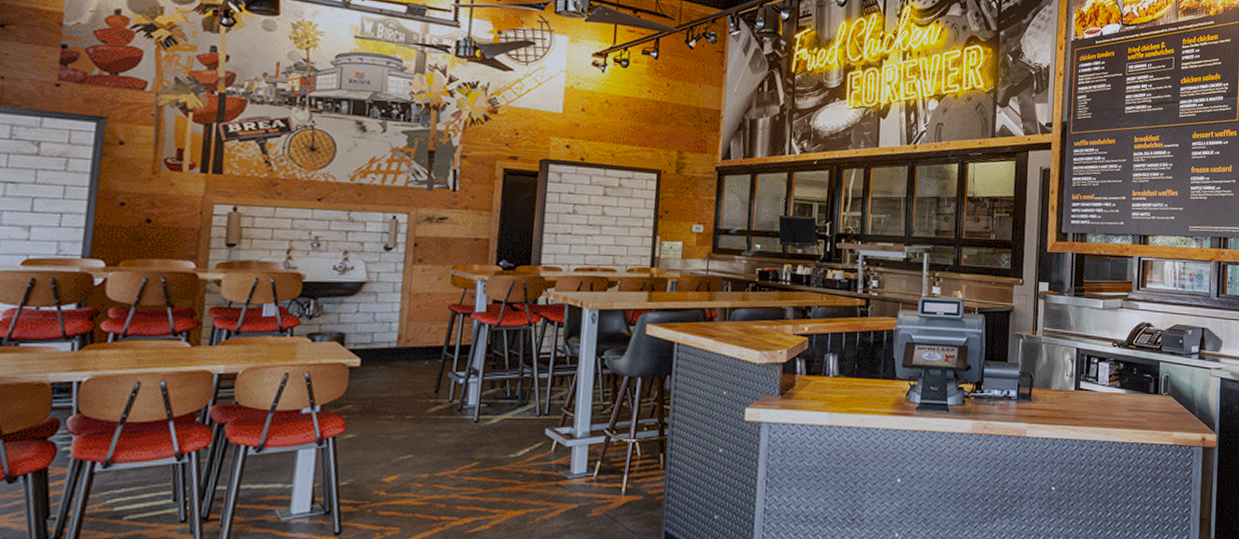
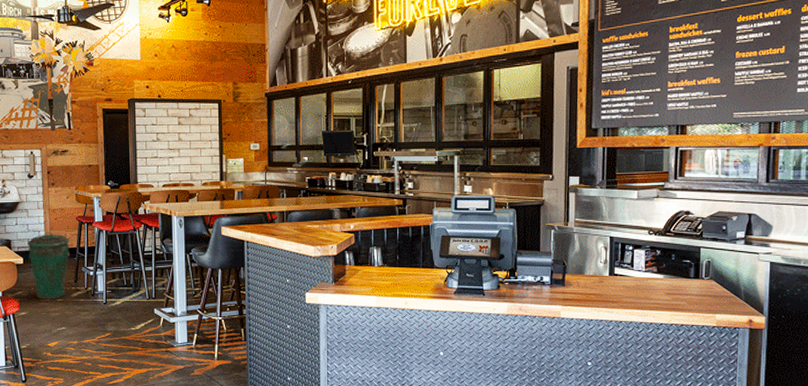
trash can: none [367,323,436,416] -> present [27,232,71,300]

